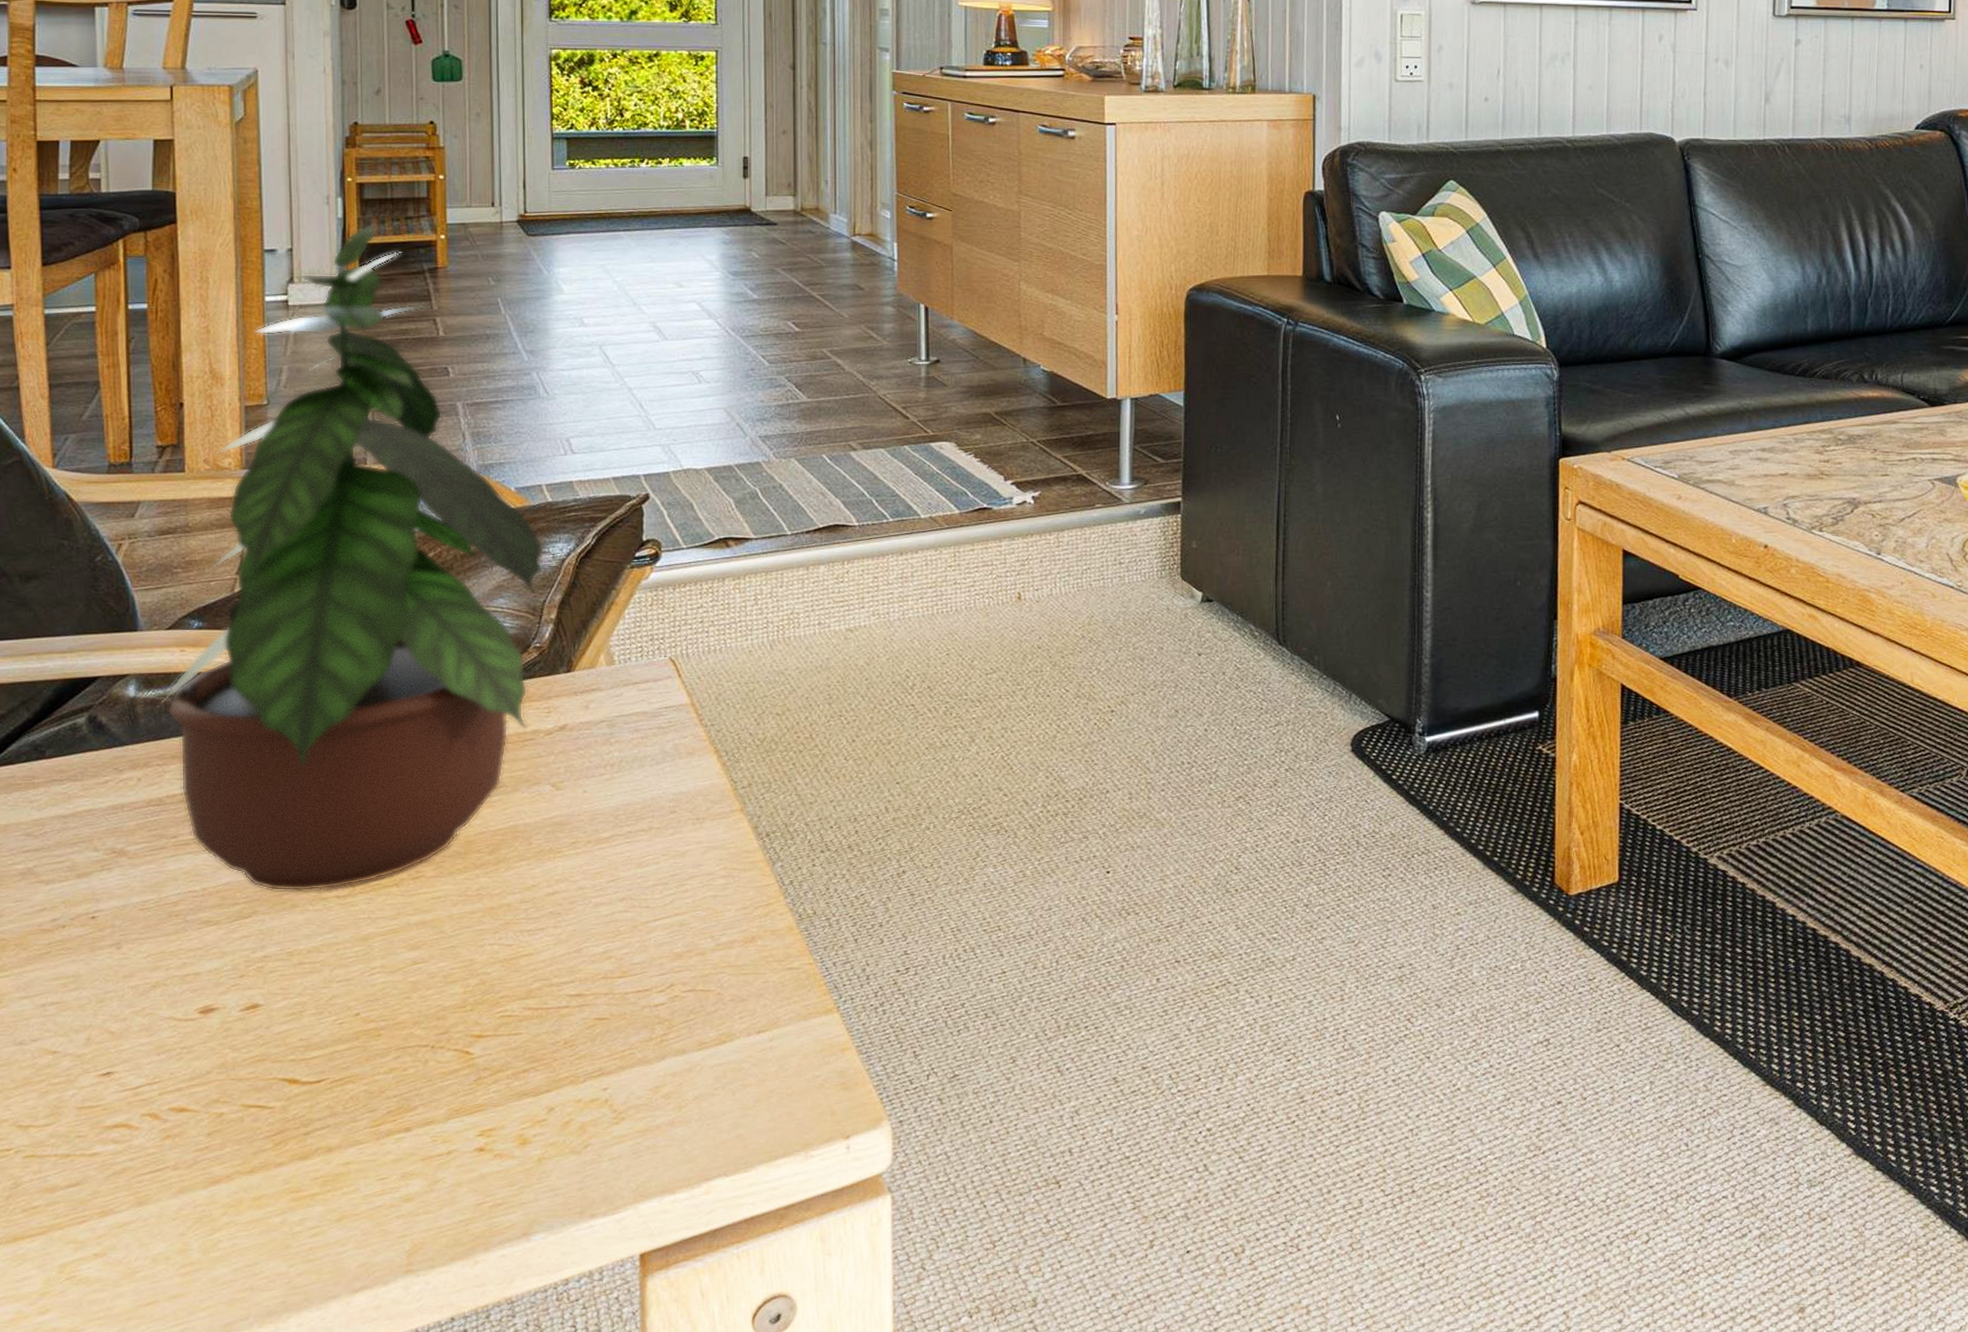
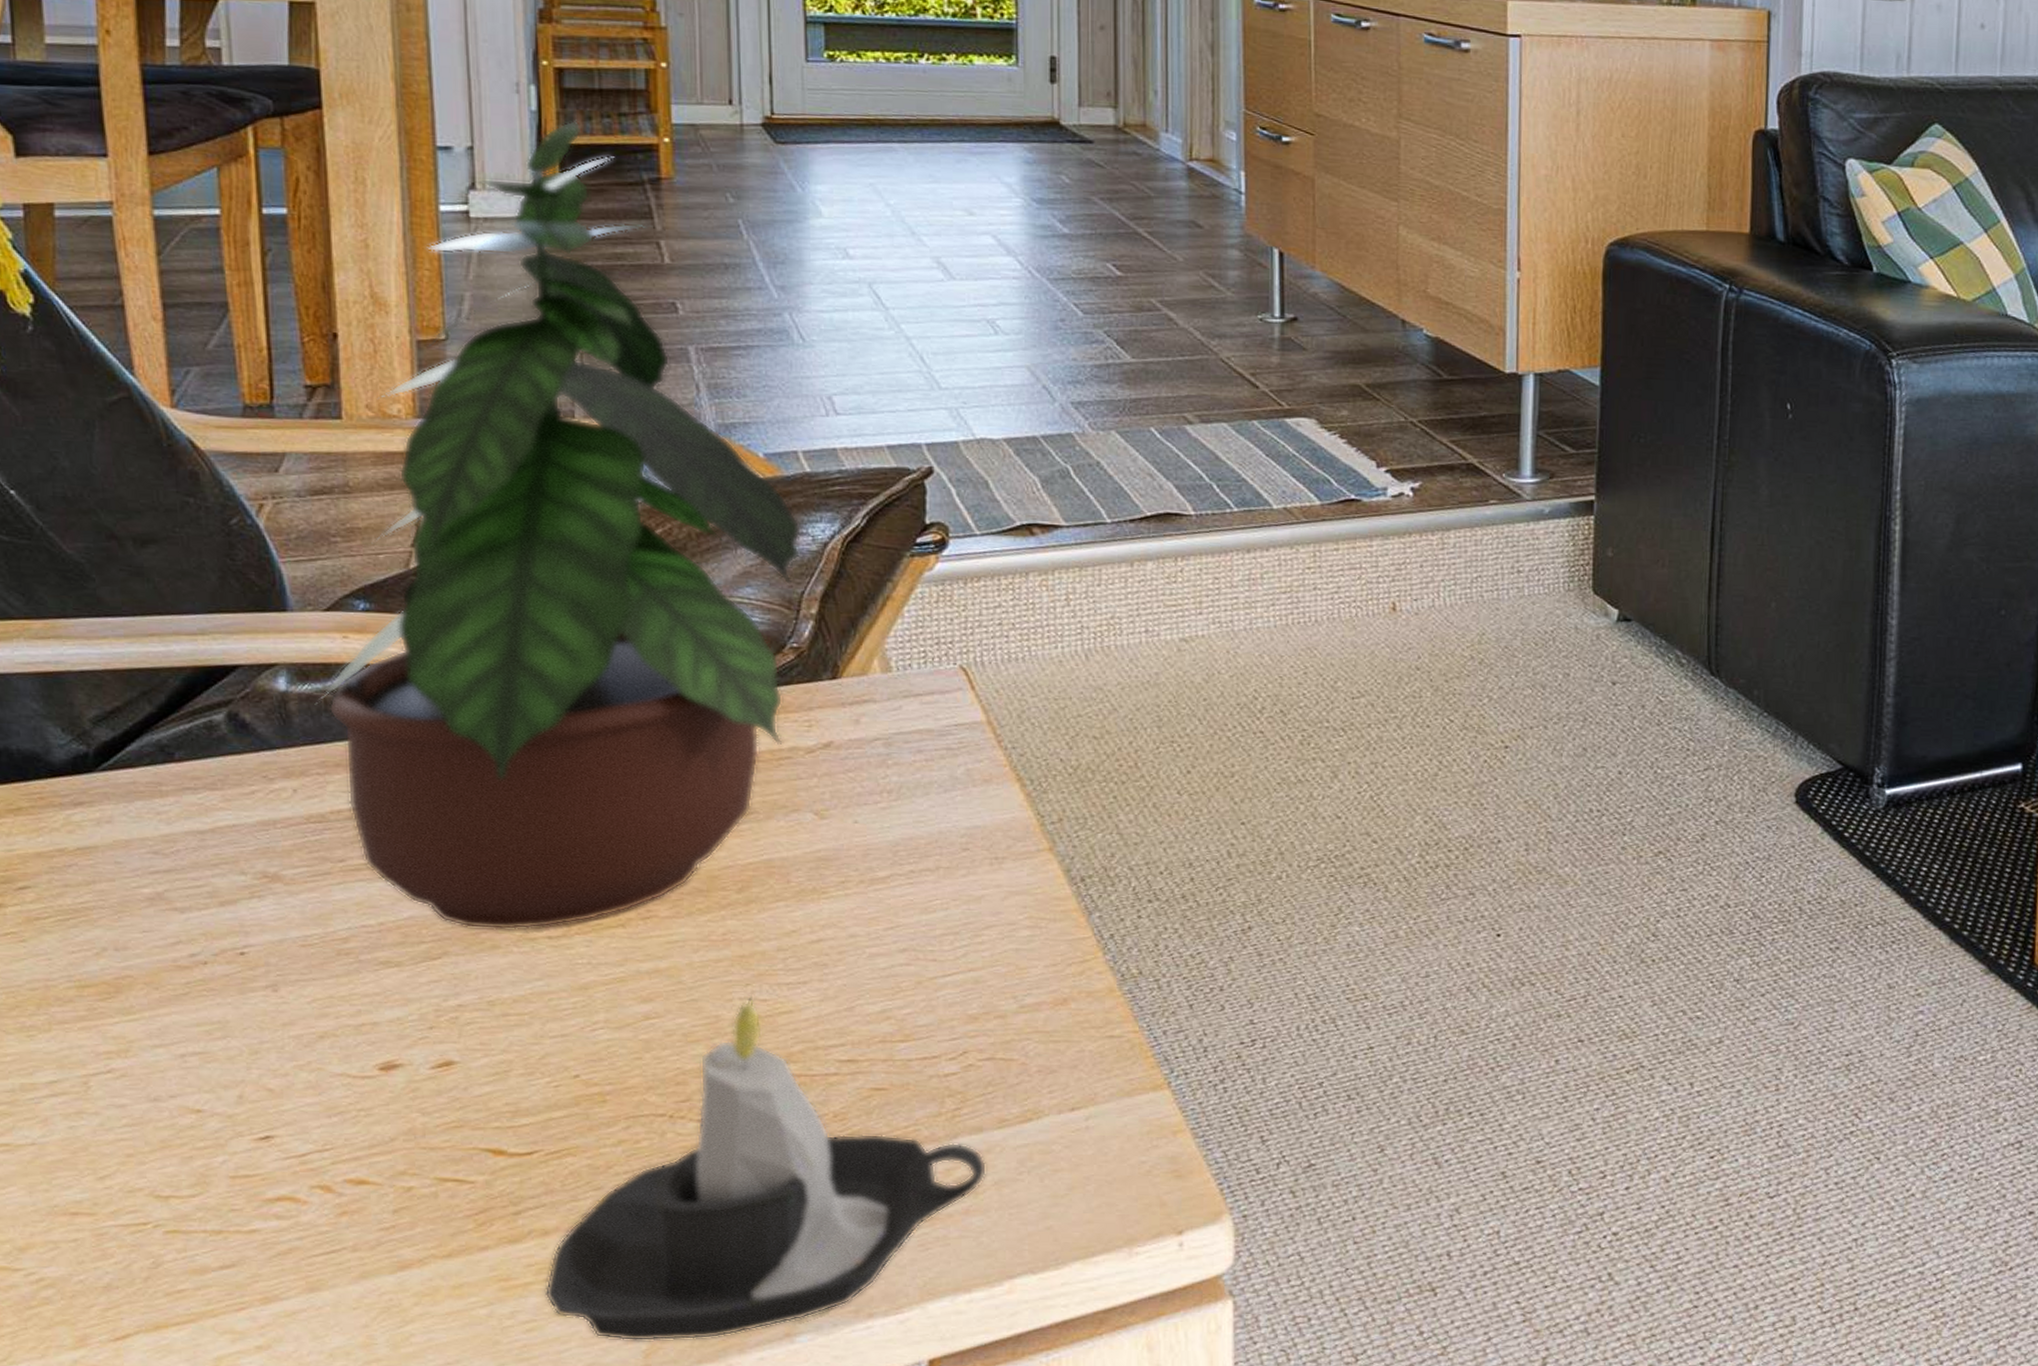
candle: none [327,941,689,1243] -> present [544,995,987,1342]

